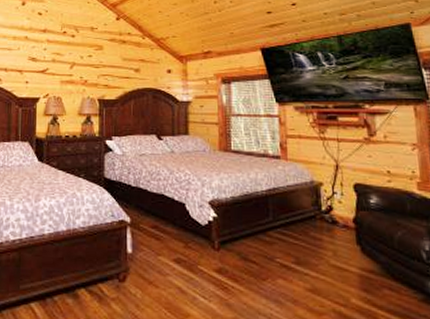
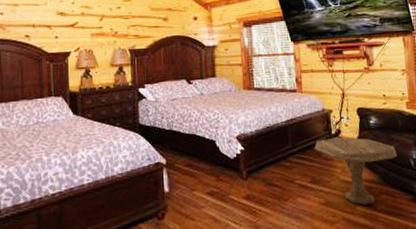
side table: none [299,215,404,299] -> present [314,137,397,206]

